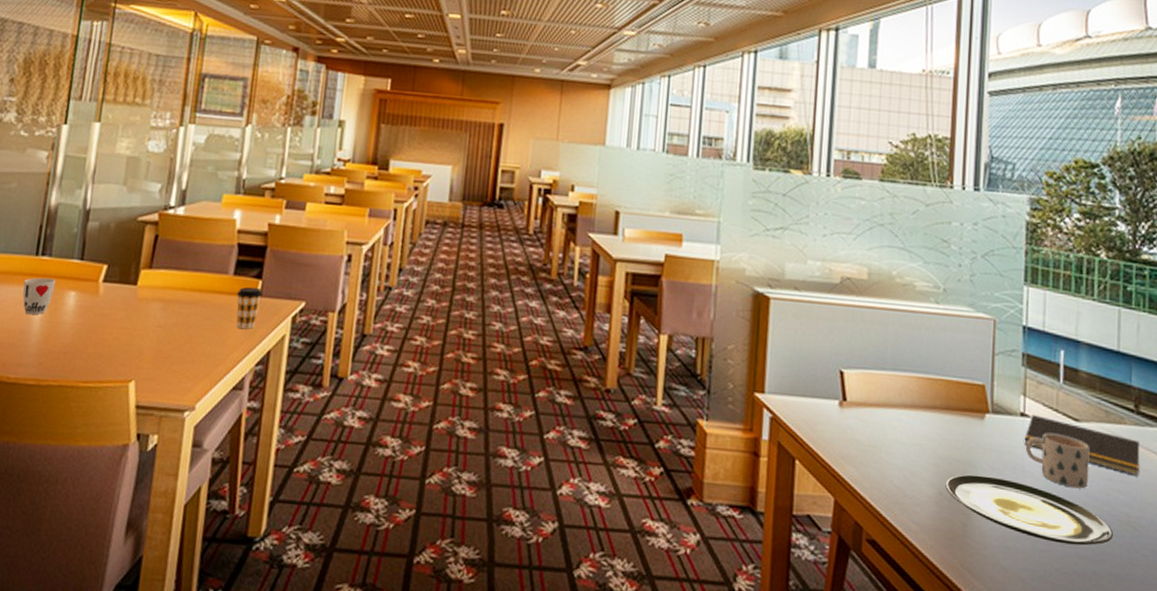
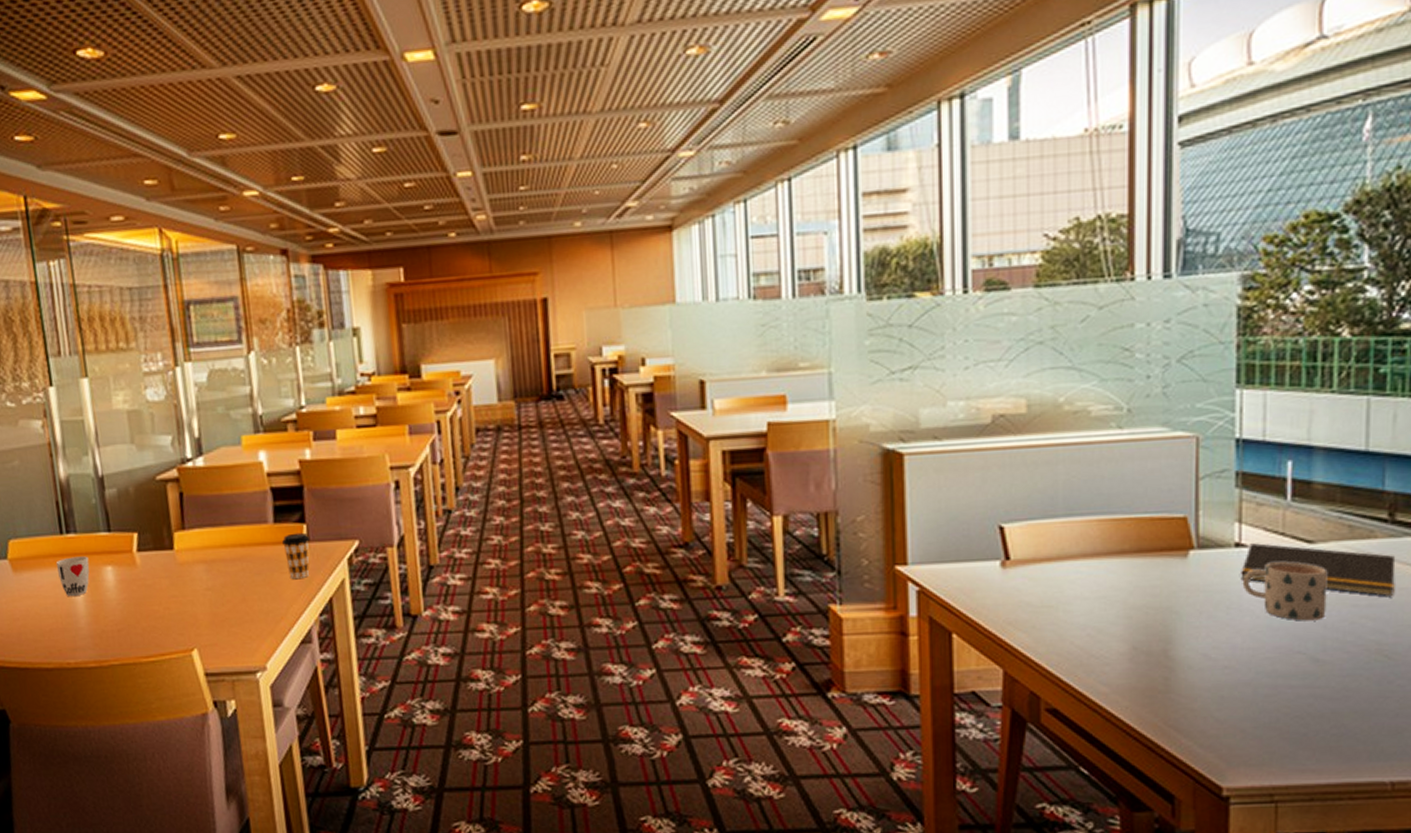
plate: present [945,474,1114,546] -> none [1141,621,1360,685]

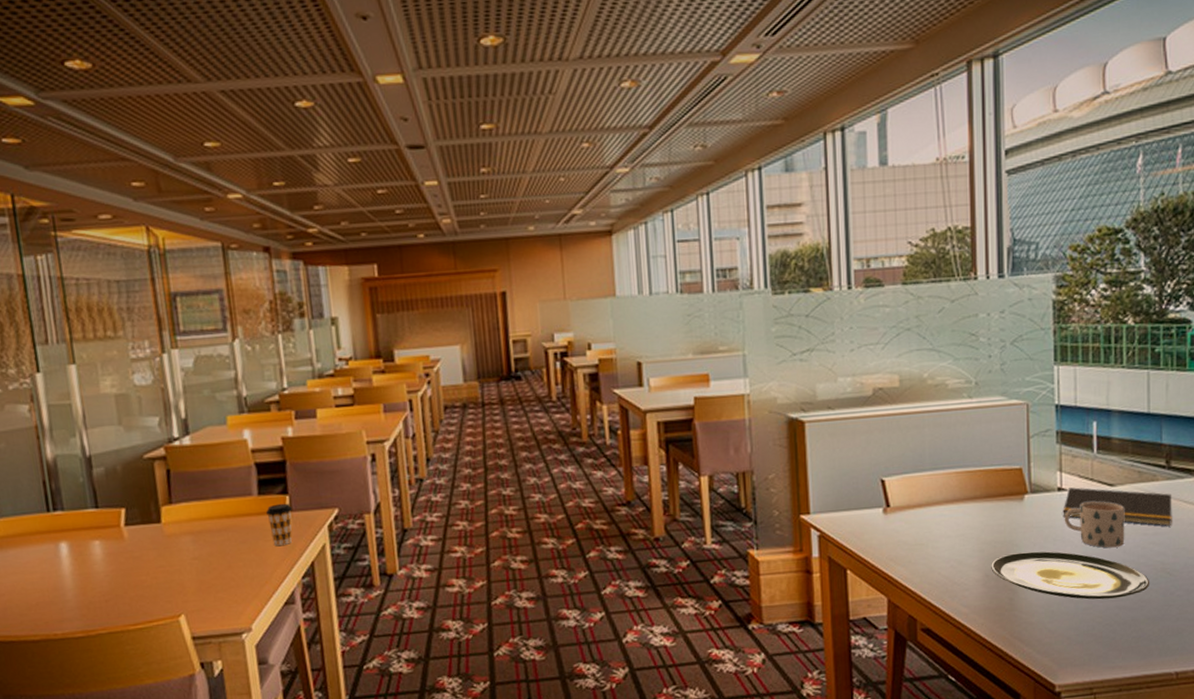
cup: present [55,556,90,597] -> none [42,532,77,572]
plate: none [1141,621,1360,685] -> present [991,551,1150,600]

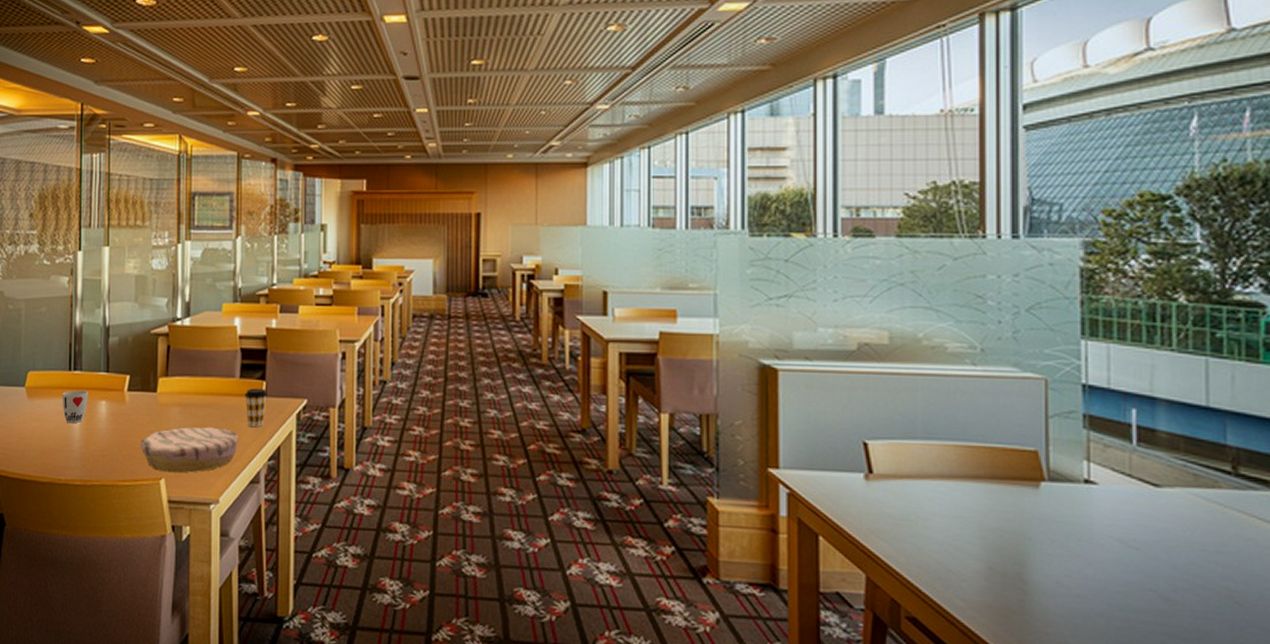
cup: none [42,532,77,572] -> present [62,390,88,424]
plate: none [149,551,266,608] -> present [140,427,239,473]
plate: present [991,551,1150,600] -> none [996,547,1211,623]
notepad: present [1063,487,1172,527] -> none [1090,481,1242,546]
mug: present [1064,501,1125,548] -> none [1092,501,1175,561]

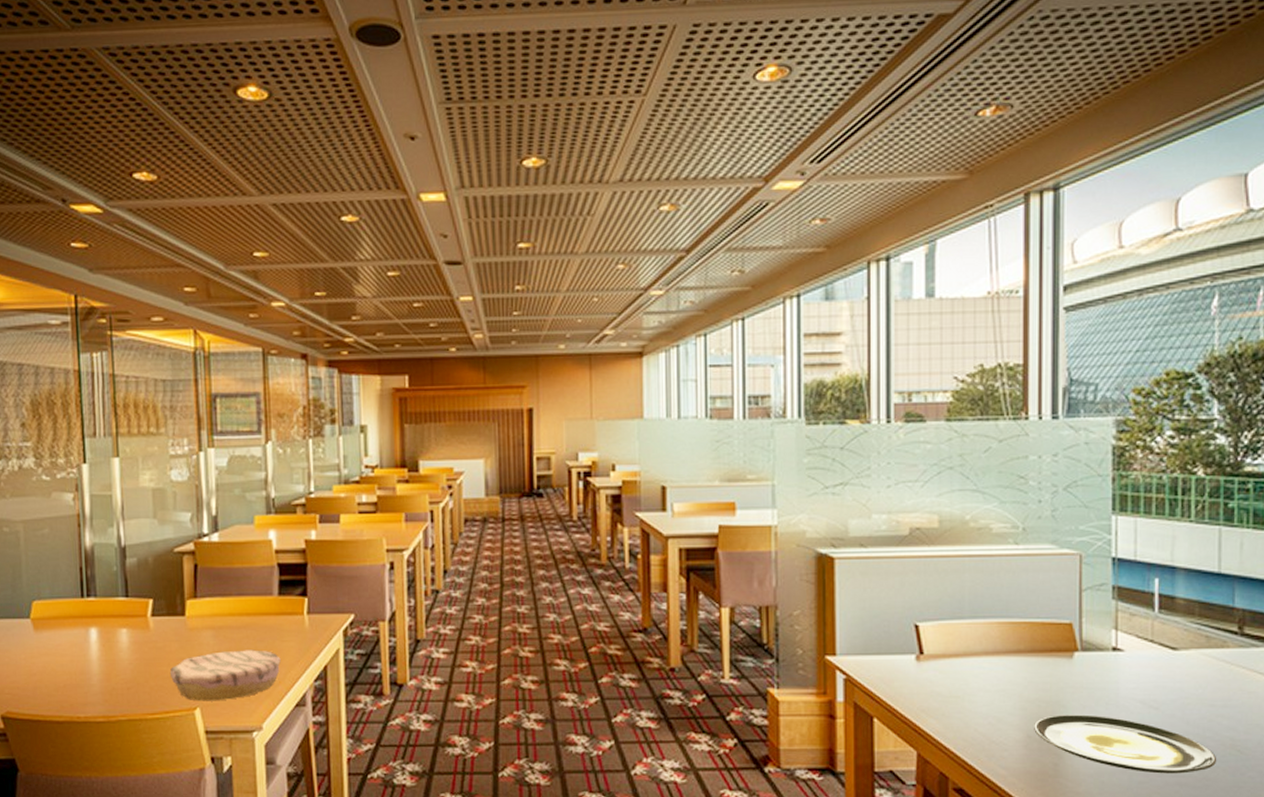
cup: present [62,390,88,424] -> none [74,618,106,656]
coffee cup: present [245,388,268,427] -> none [285,605,311,647]
plate: none [996,547,1211,623] -> present [1034,714,1217,774]

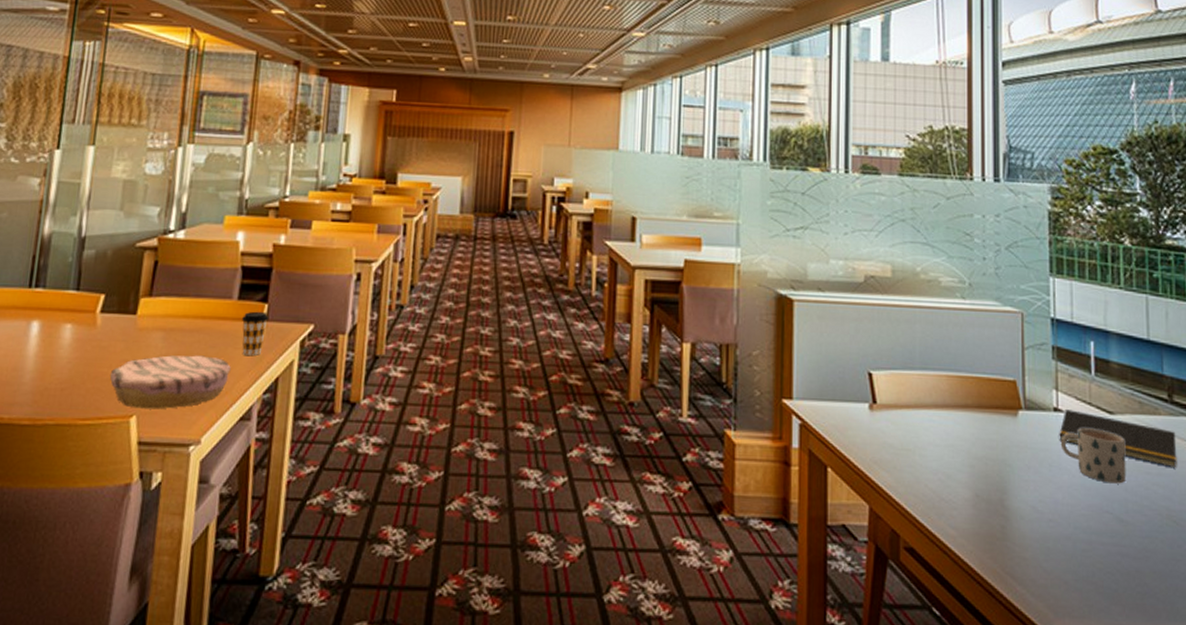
coffee cup: none [285,605,311,647] -> present [242,311,270,355]
plate: present [1034,714,1217,774] -> none [982,474,1155,543]
notepad: none [1117,648,1245,699] -> present [1059,409,1177,469]
mug: none [1118,665,1189,718] -> present [1060,428,1126,484]

